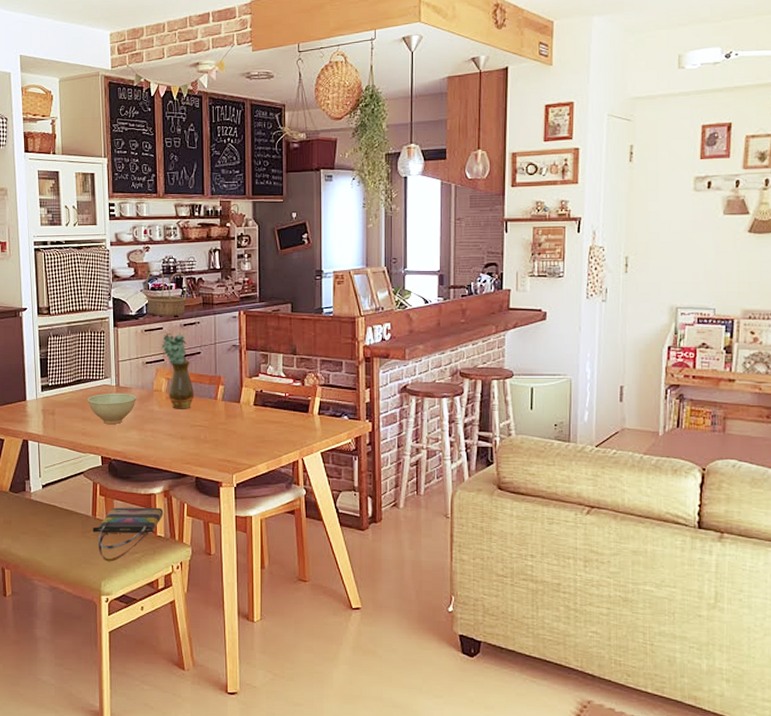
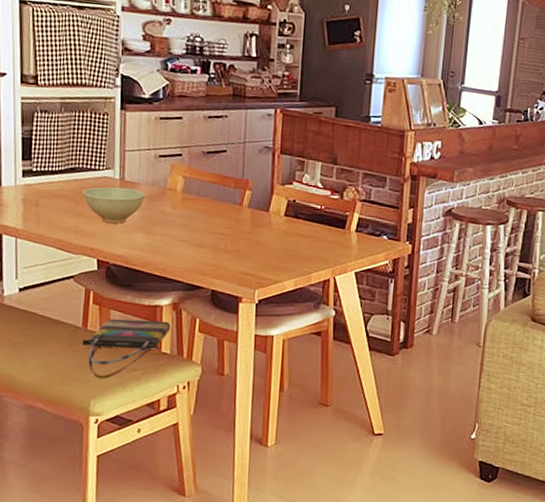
basket: present [146,270,188,317] -> none [163,47,216,106]
vase: present [161,331,195,409] -> none [179,122,217,214]

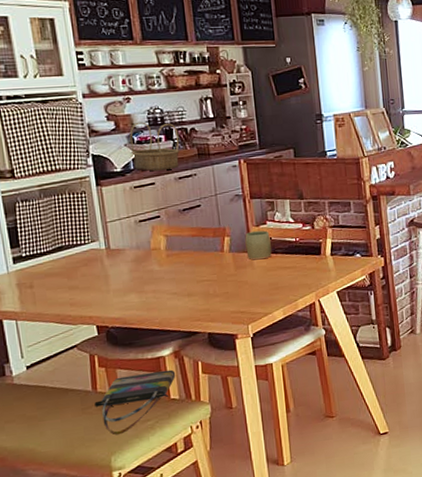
bowl: present [83,186,145,224] -> none [73,255,132,291]
basket: none [163,47,216,106] -> present [129,122,180,172]
mug: none [266,189,295,222] -> present [245,230,272,260]

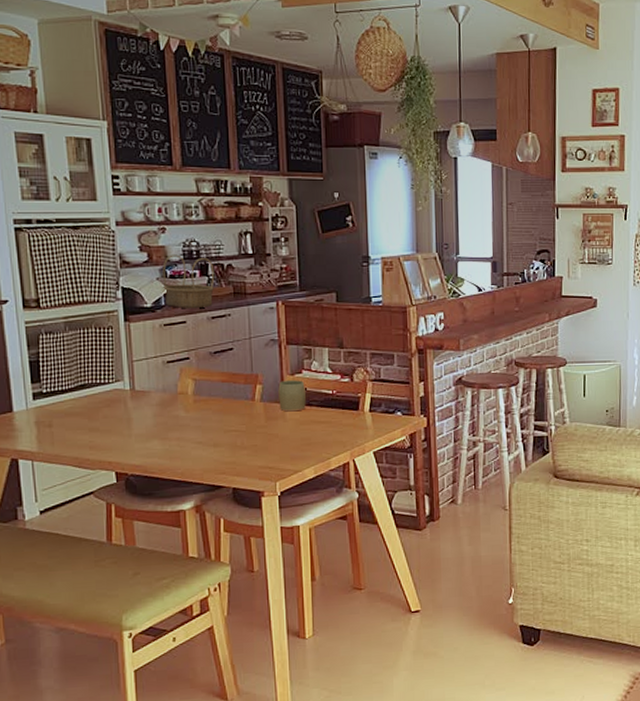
tote bag: present [94,369,176,435] -> none [108,525,196,592]

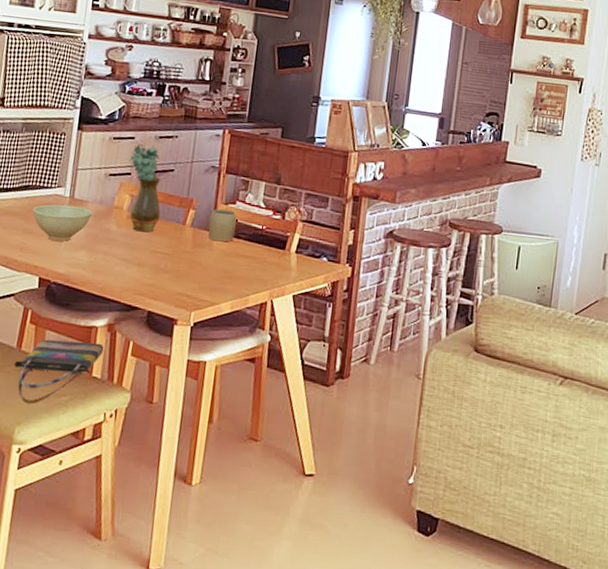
bowl: none [94,397,157,434] -> present [33,204,92,241]
tote bag: none [108,525,196,592] -> present [14,339,104,404]
basket: present [162,254,215,309] -> none [119,72,171,127]
vase: none [185,325,228,414] -> present [129,141,162,233]

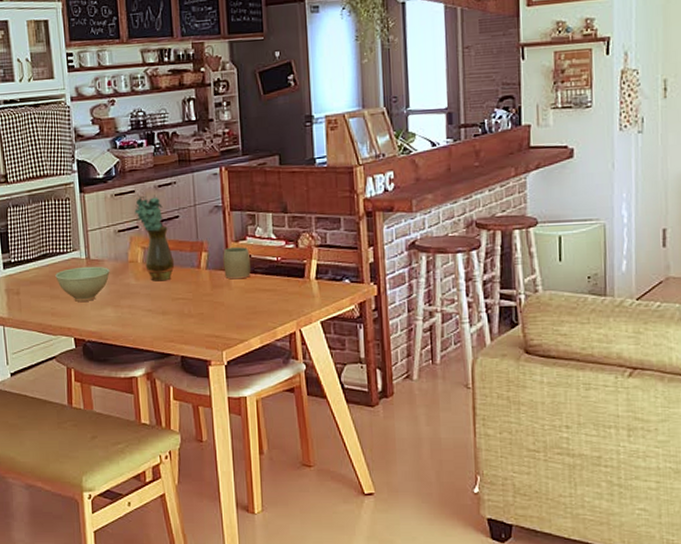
tote bag: present [14,339,104,404] -> none [69,392,148,455]

